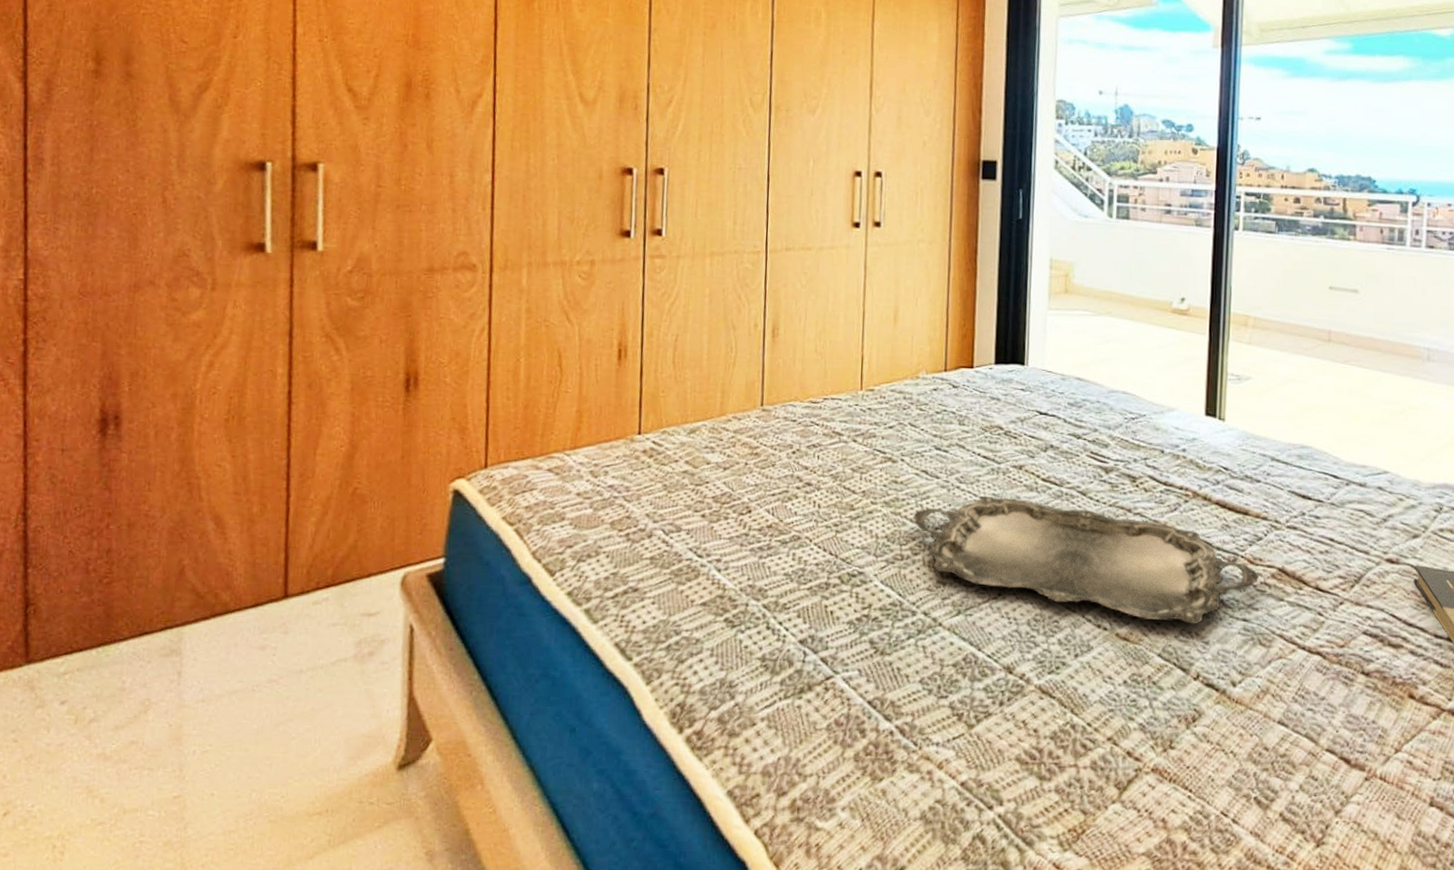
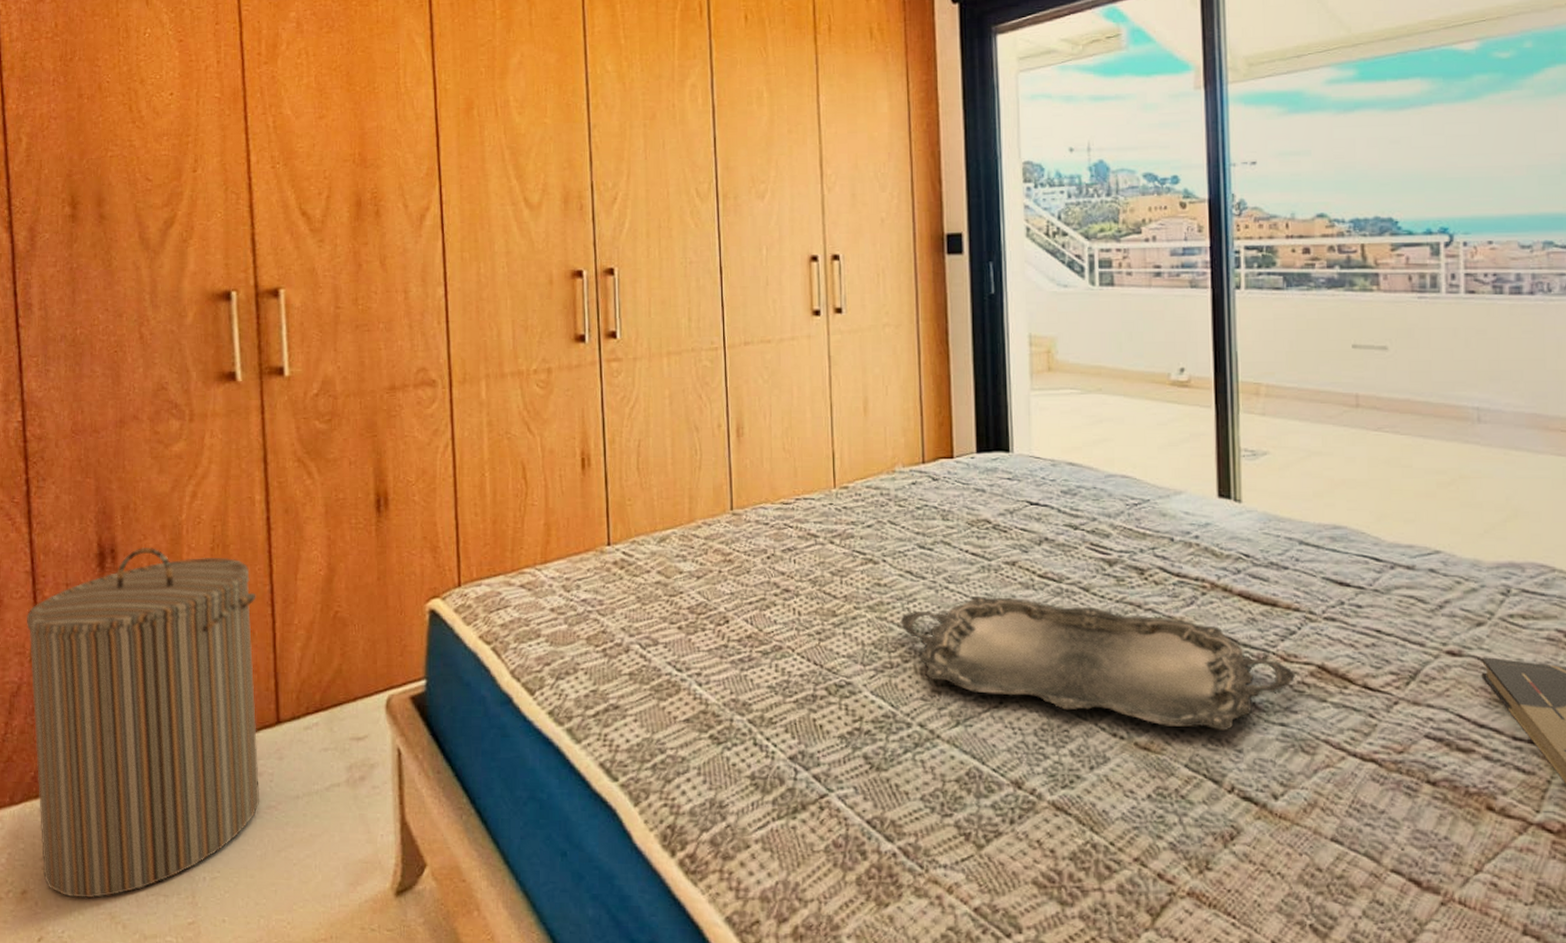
laundry hamper: none [13,415,271,772] -> present [26,548,260,899]

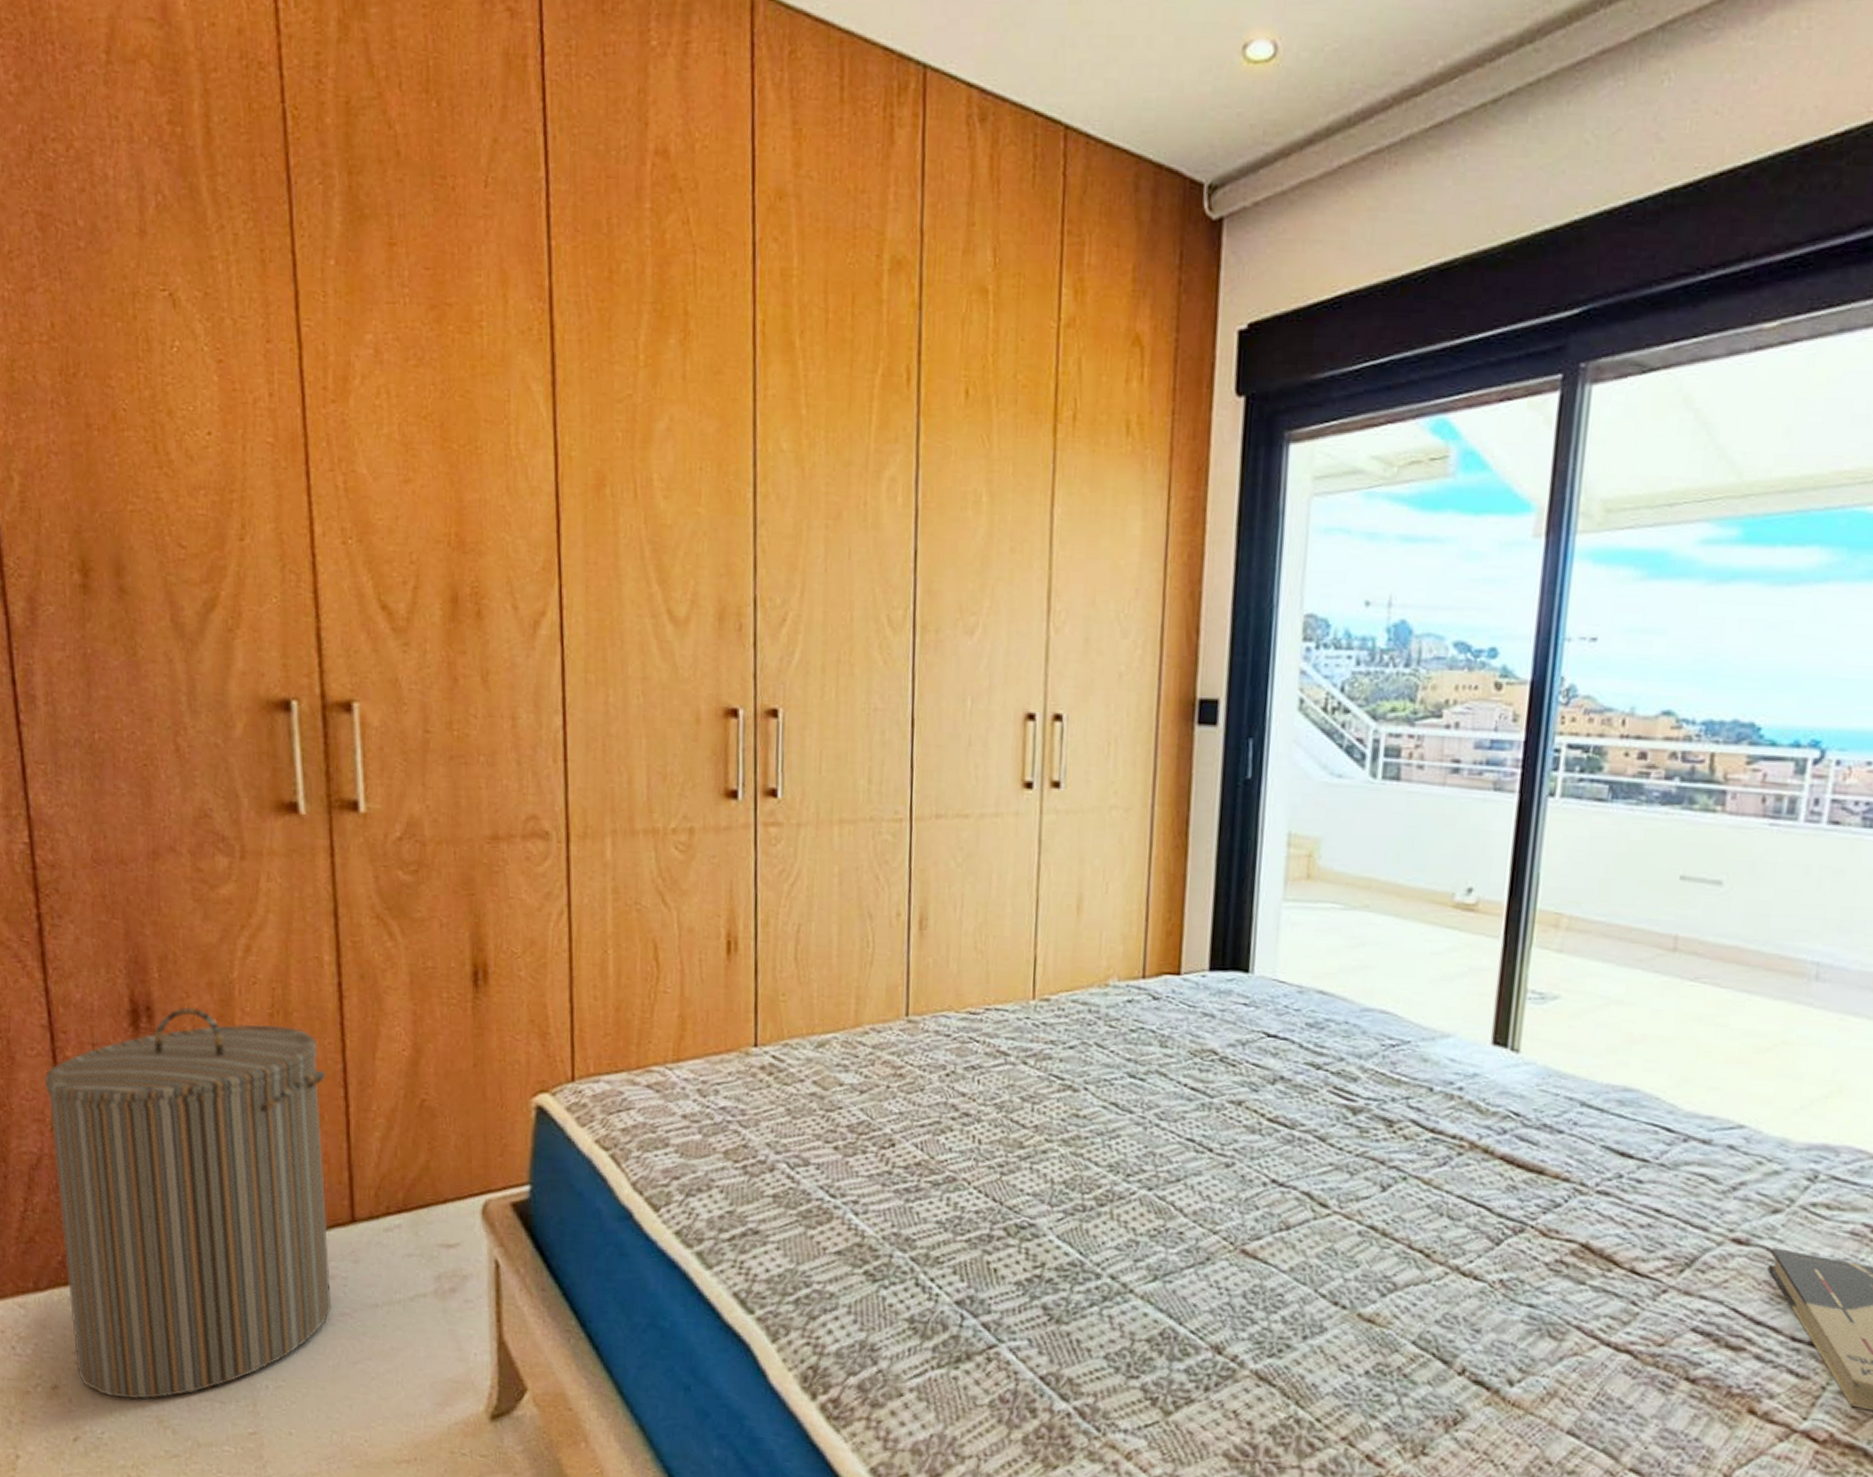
serving tray: present [900,597,1295,730] -> none [1098,1138,1554,1308]

